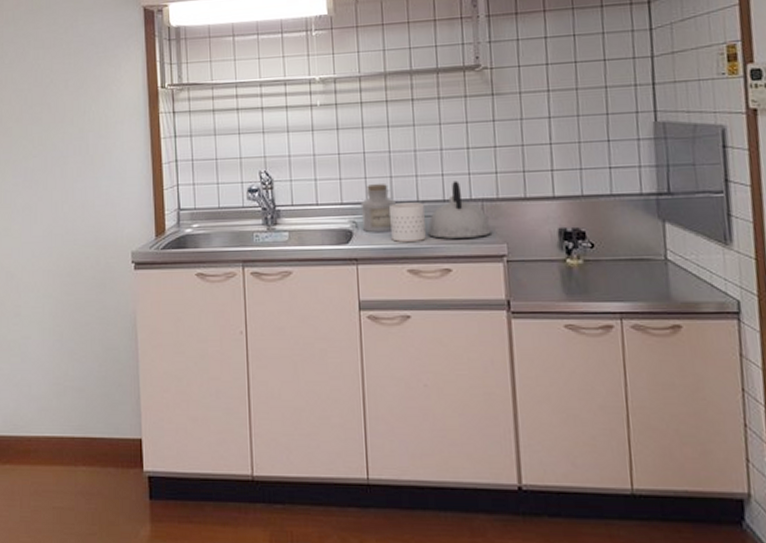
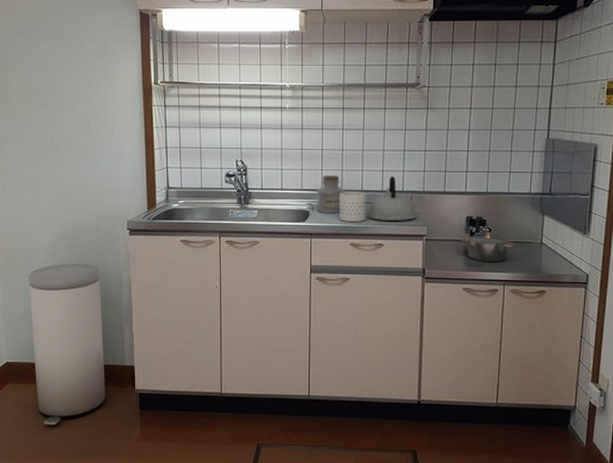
pedal bin: none [17,306,107,521] -> present [29,263,105,426]
cooking pot: none [554,246,630,289] -> present [461,231,515,263]

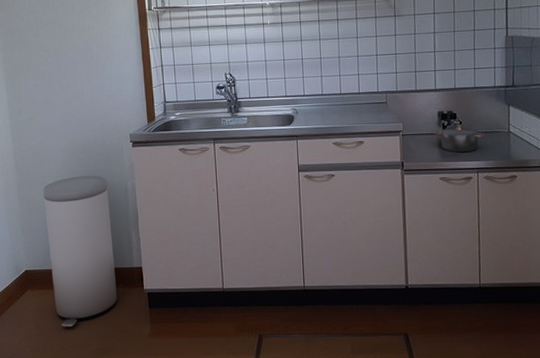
jar: present [316,176,344,214] -> none [299,81,325,117]
mug: present [339,191,367,223] -> none [320,94,346,124]
kettle: present [367,176,416,221] -> none [347,78,392,120]

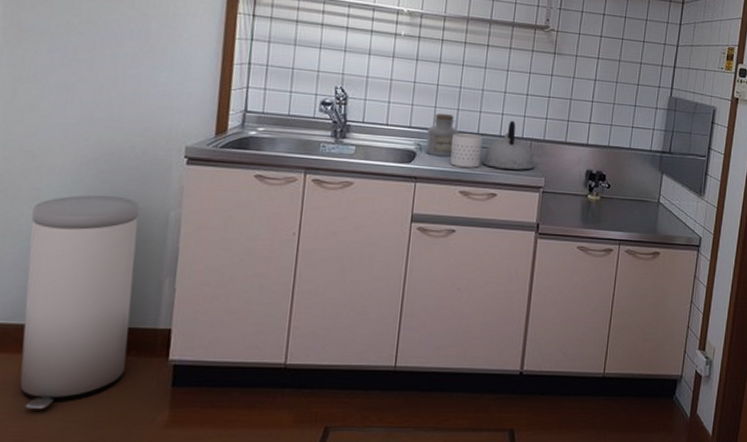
jar: none [299,81,325,117] -> present [425,113,459,158]
mug: none [320,94,346,124] -> present [450,133,484,168]
kettle: none [347,78,392,120] -> present [481,120,534,170]
cooking pot: present [434,124,485,153] -> none [579,187,633,221]

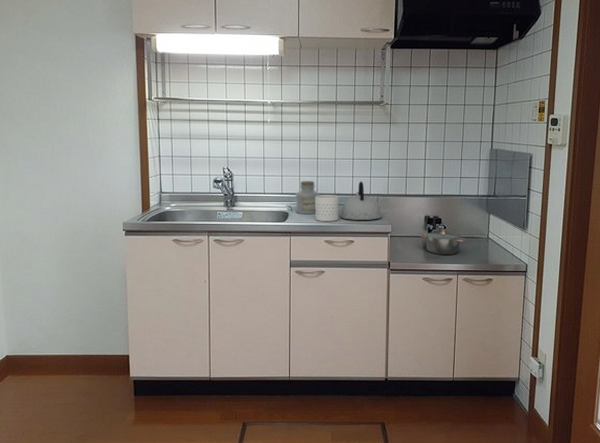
pedal bin: present [19,194,139,410] -> none [29,262,102,414]
cooking pot: none [579,187,633,221] -> present [420,228,466,256]

